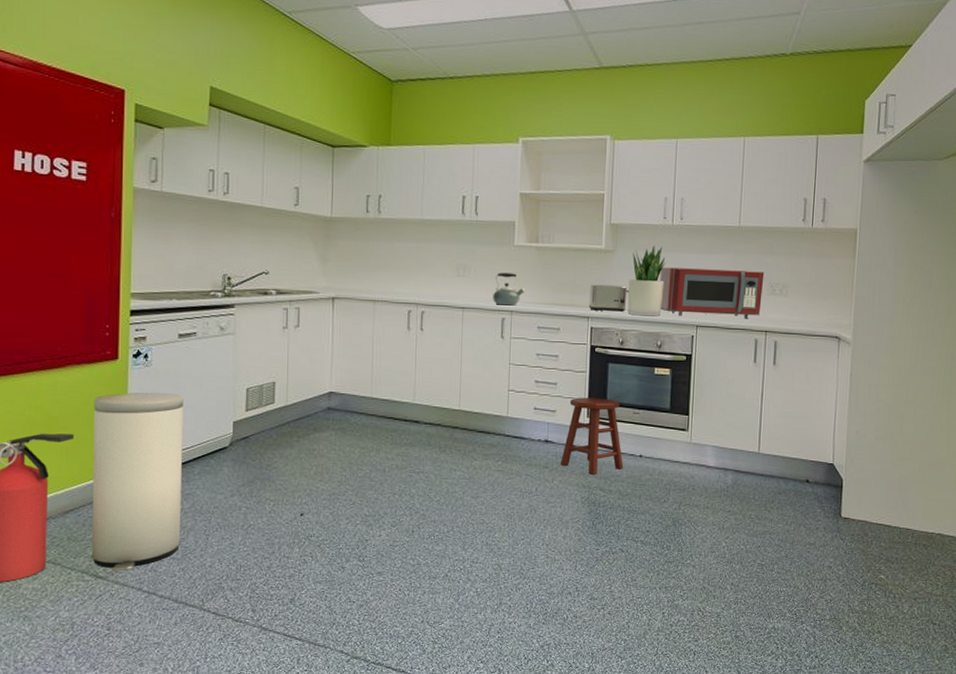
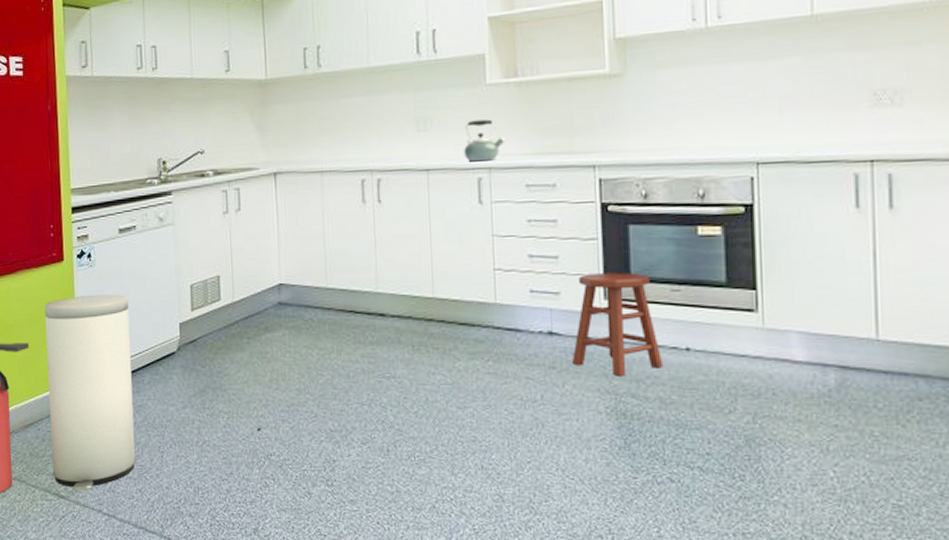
toaster: present [588,284,629,312] -> none [592,118,649,156]
planter: present [627,245,667,317] -> none [647,58,702,158]
microwave: present [660,267,765,319] -> none [694,75,861,152]

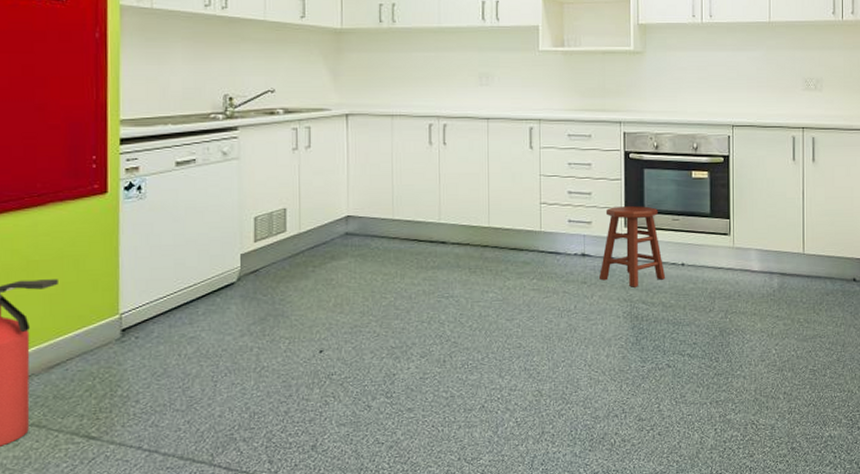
pedal bin: present [44,294,136,491] -> none [80,226,185,430]
kettle: present [464,119,506,162] -> none [519,79,553,114]

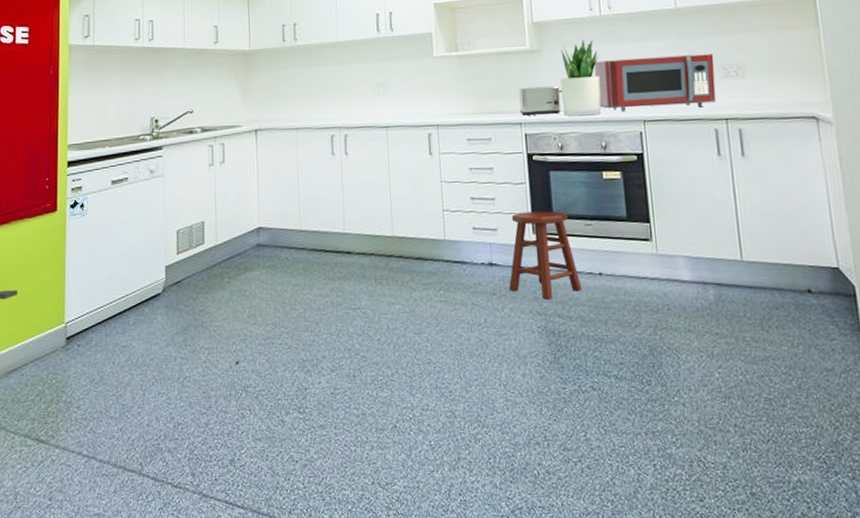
toaster: none [620,87,661,115] -> present [518,85,562,116]
planter: none [659,45,698,118] -> present [560,39,602,117]
microwave: none [692,67,798,117] -> present [594,54,716,112]

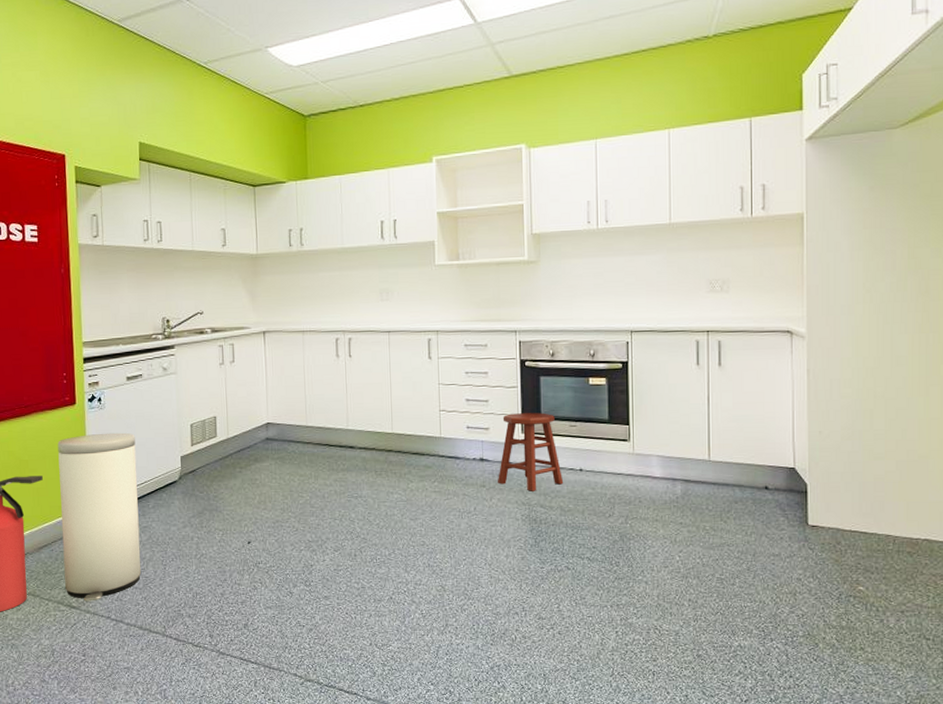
pedal bin: none [33,241,119,434] -> present [57,432,142,602]
toaster: present [518,85,562,116] -> none [514,296,556,324]
planter: present [560,39,602,117] -> none [555,251,594,326]
microwave: present [594,54,716,112] -> none [588,269,702,323]

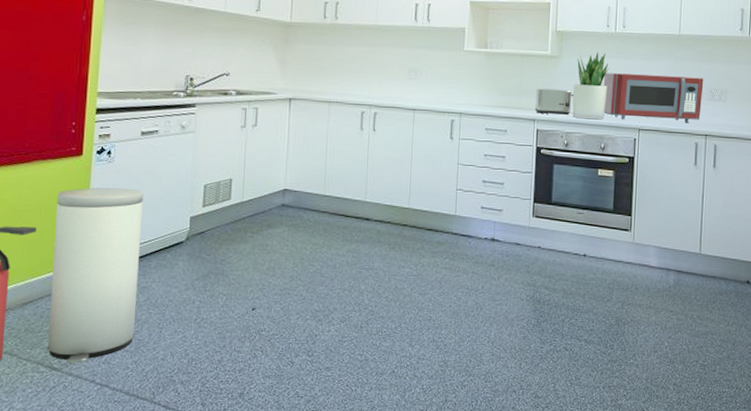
stool: present [498,413,564,491] -> none [507,197,568,273]
toaster: none [514,296,556,324] -> present [534,88,573,115]
planter: none [555,251,594,326] -> present [572,52,610,120]
microwave: none [588,269,702,323] -> present [603,73,704,123]

